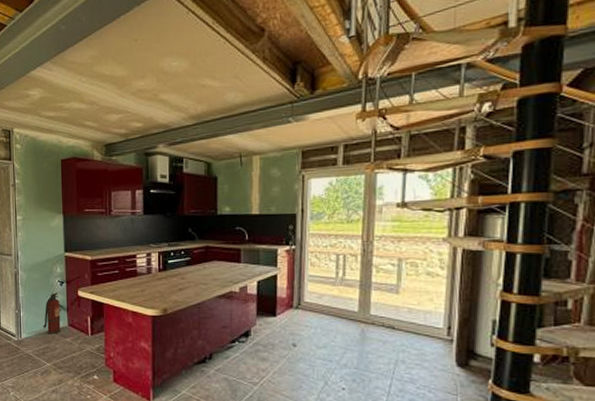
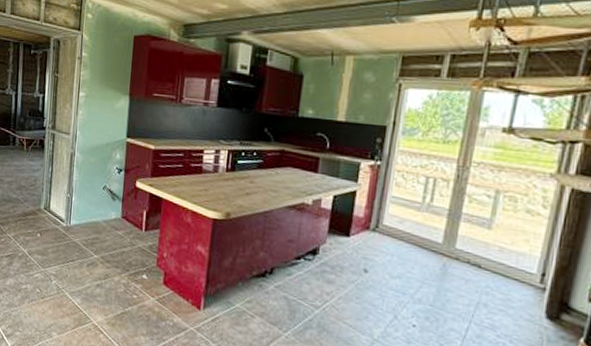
fire extinguisher: present [43,292,61,335] -> none [94,180,116,226]

